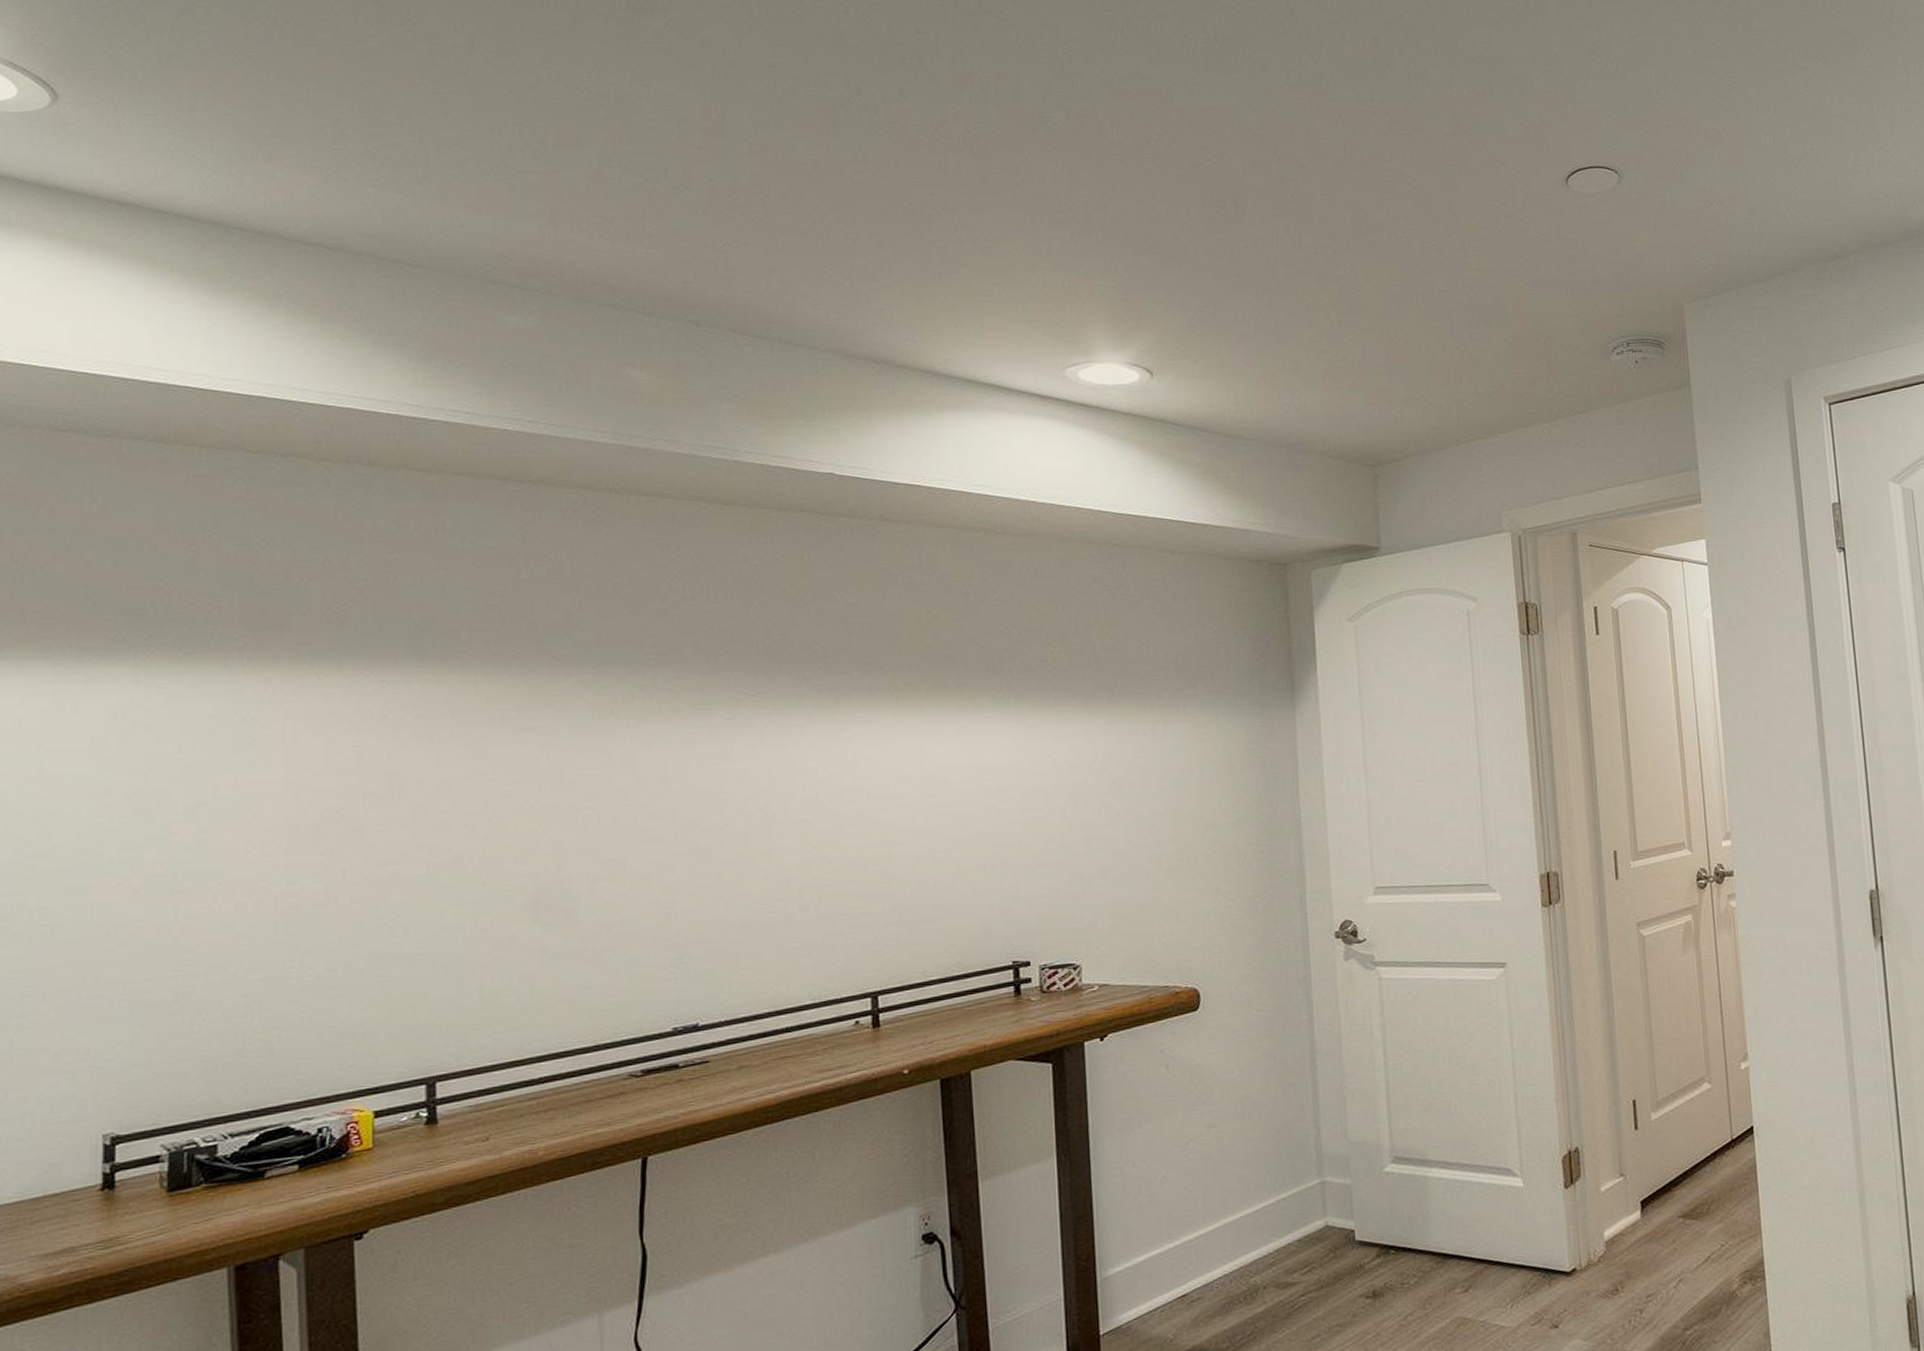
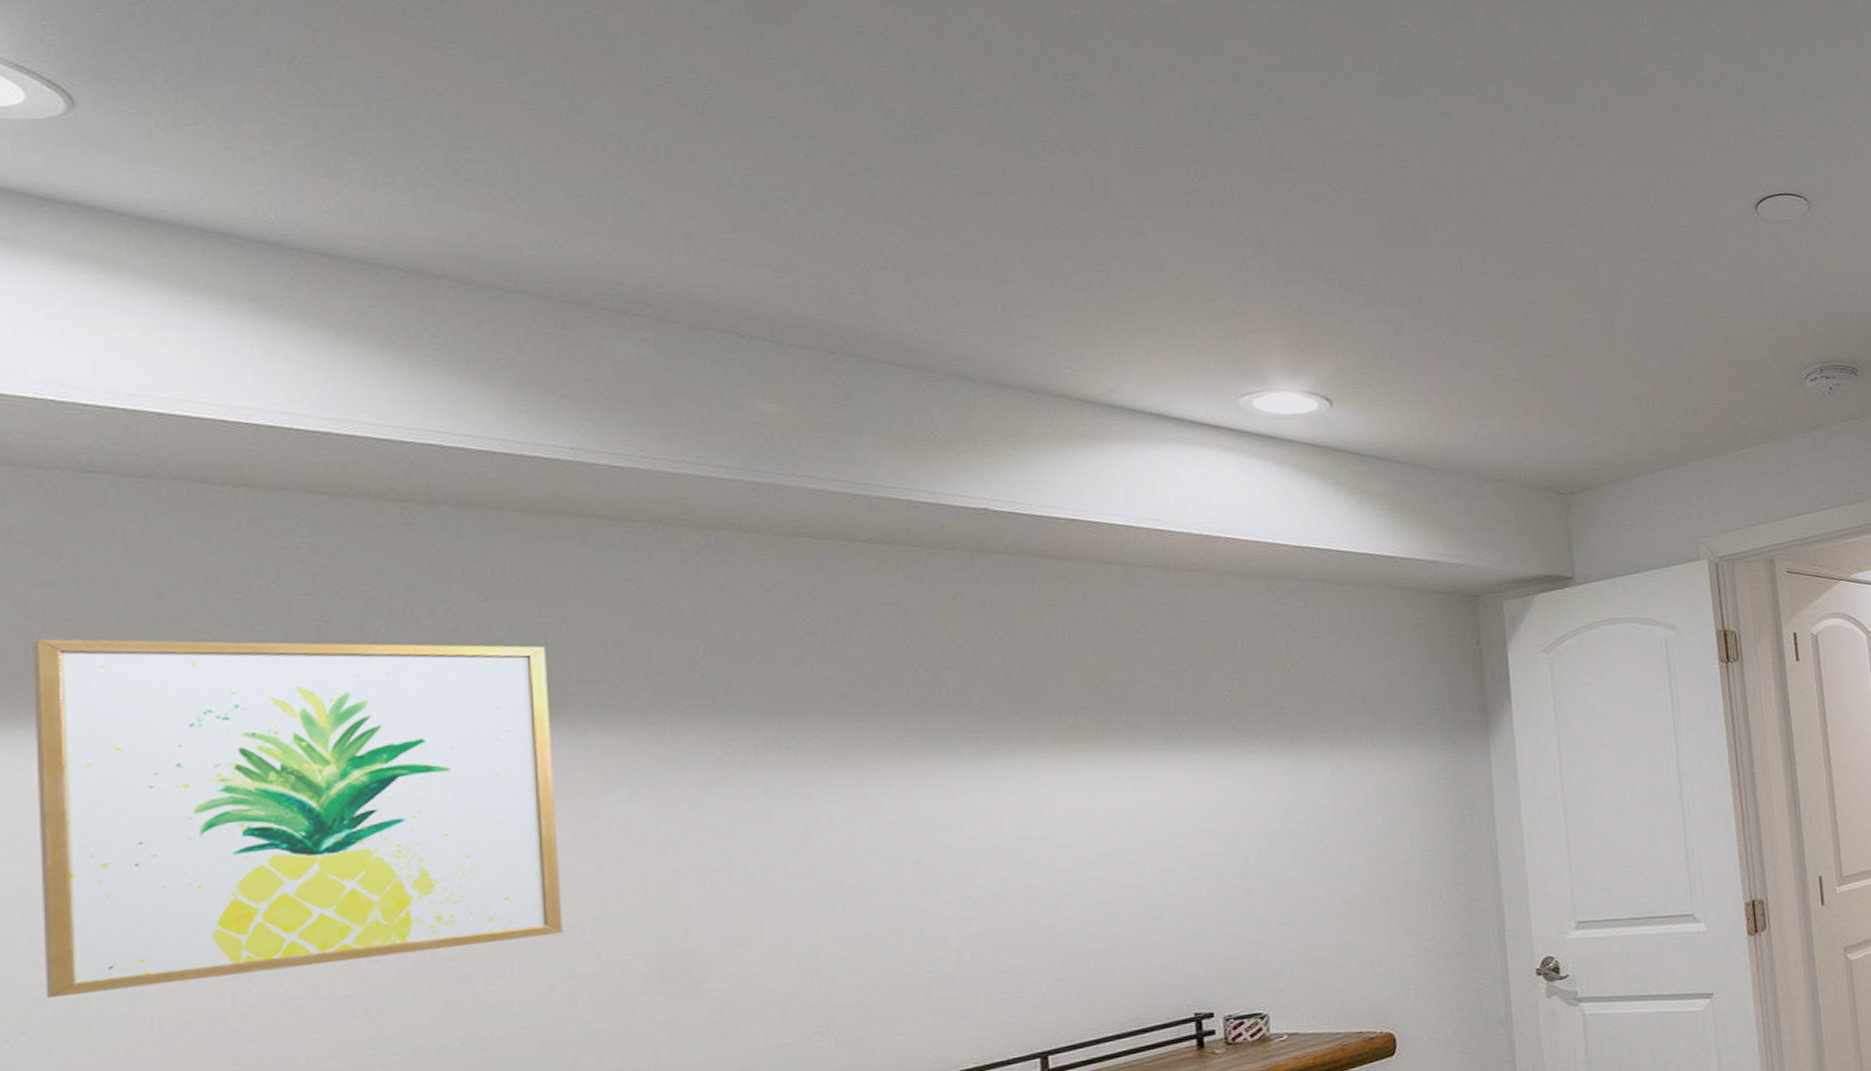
wall art: none [15,581,453,905] -> present [31,638,563,999]

